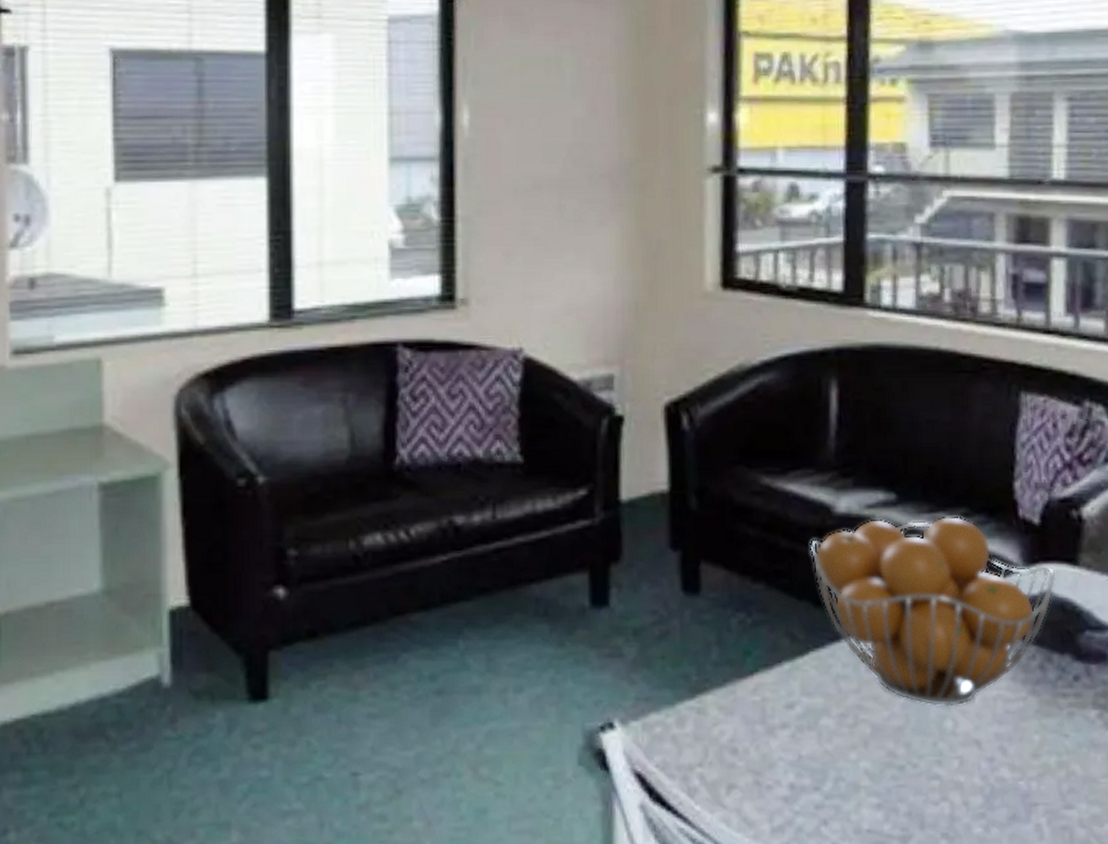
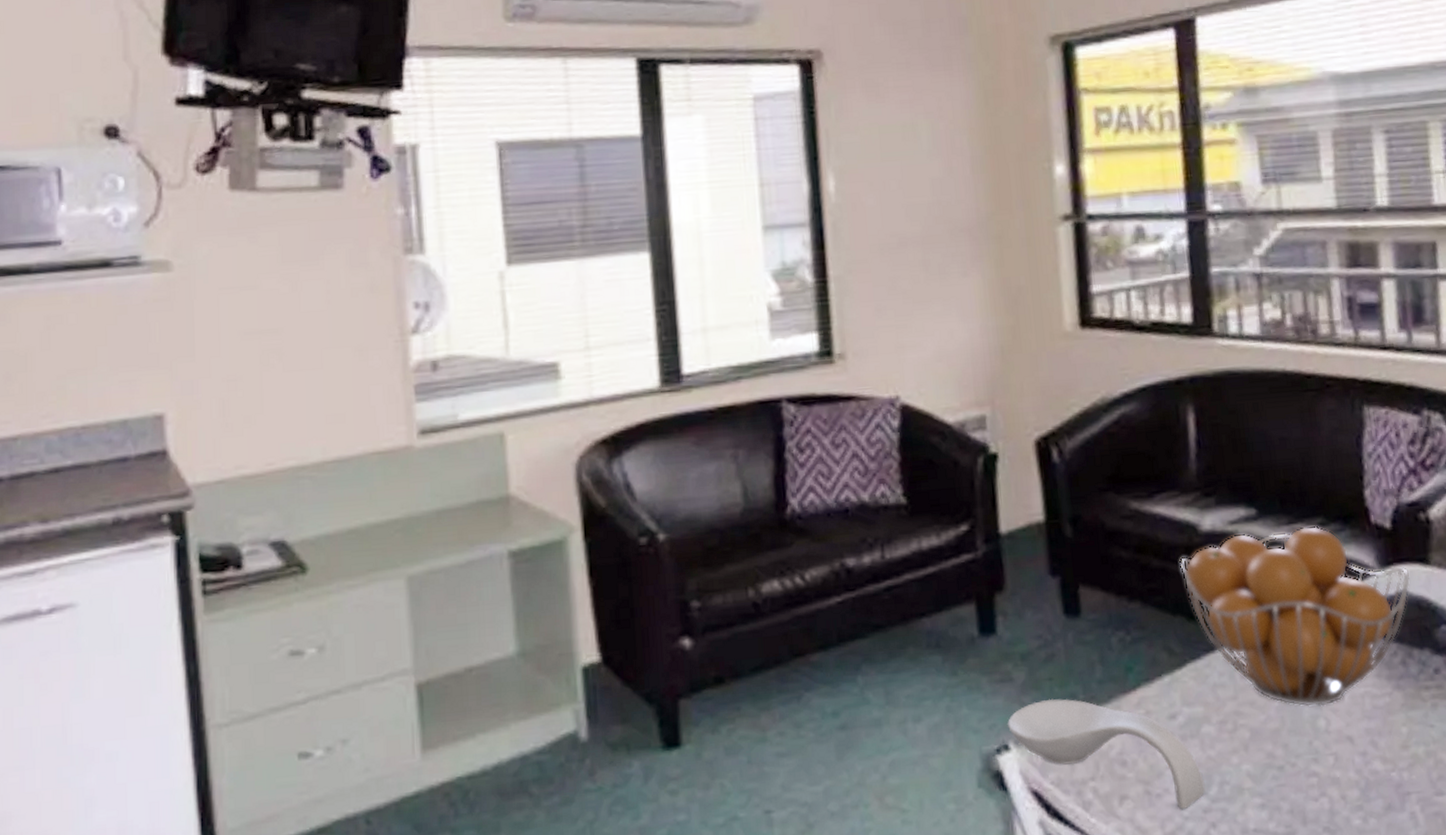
spoon rest: none [614,678,819,804] -> present [1008,698,1206,810]

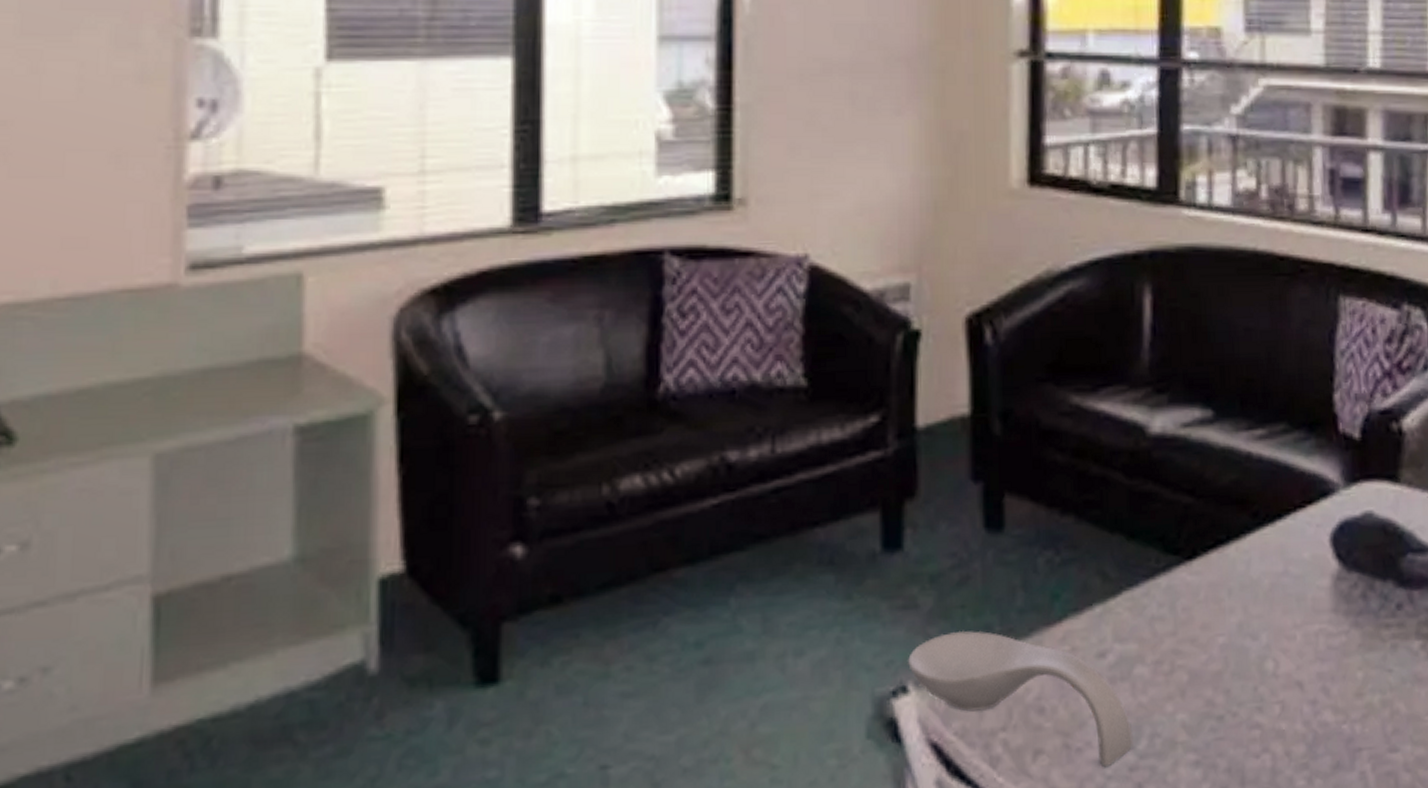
fruit basket: present [1180,525,1411,707] -> none [1123,432,1378,647]

